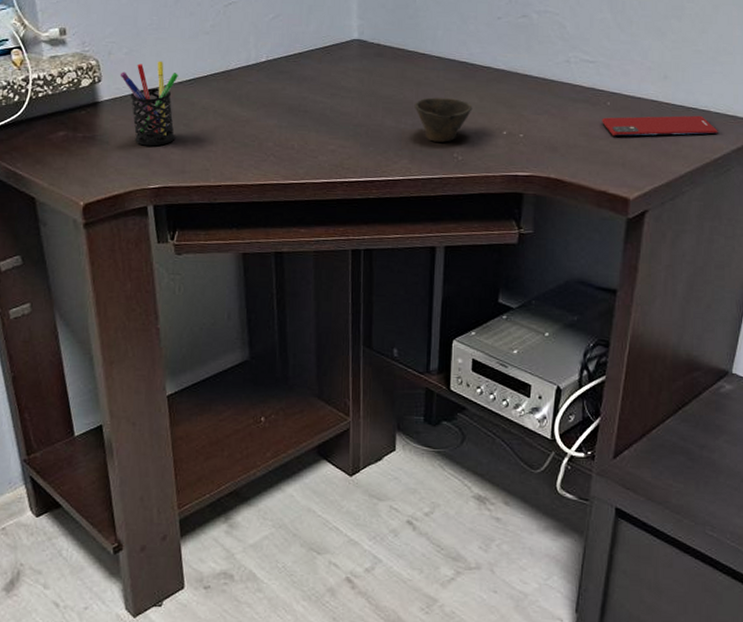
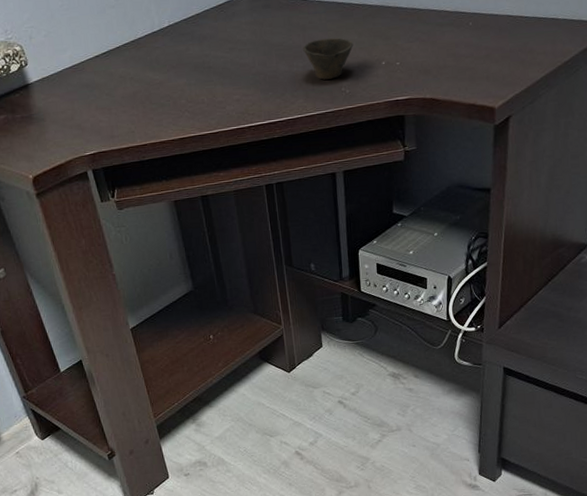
pen holder: present [120,61,178,146] -> none [43,38,101,118]
smartphone: present [602,115,718,137] -> none [466,24,567,53]

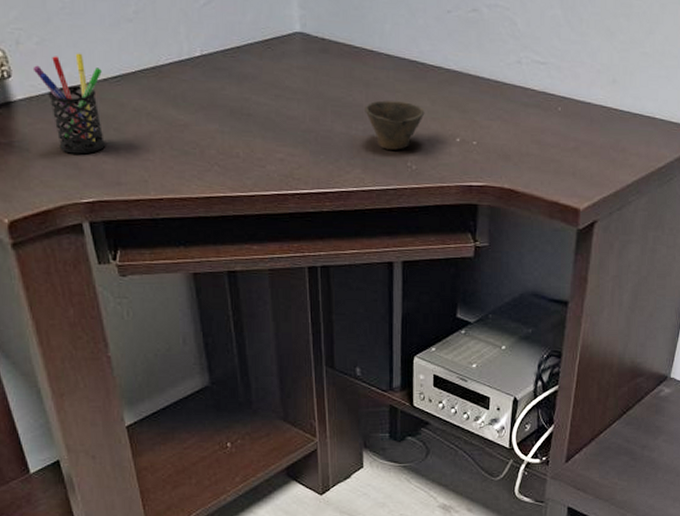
pen holder: none [43,38,101,118] -> present [32,53,106,155]

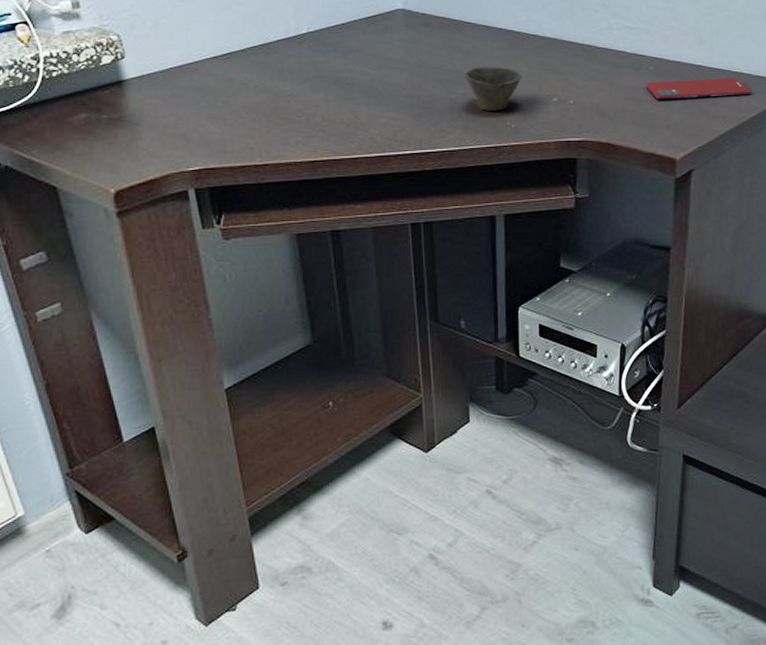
pen holder: present [32,53,106,155] -> none [146,34,214,126]
smartphone: none [553,122,663,144] -> present [646,77,752,100]

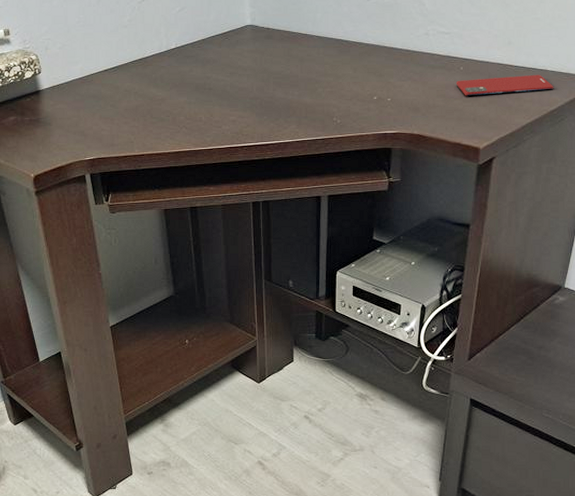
cup: present [464,67,522,111] -> none [300,71,348,109]

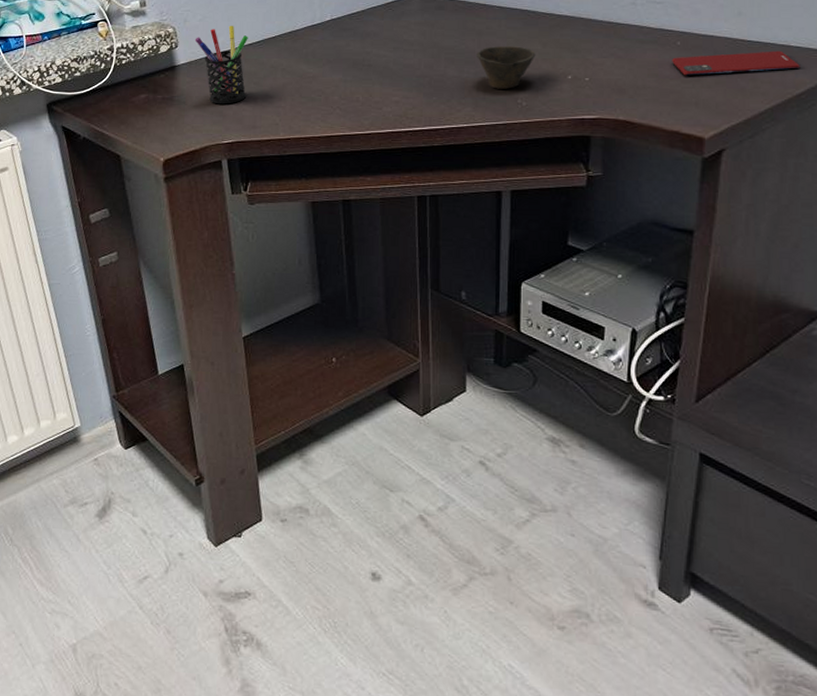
pen holder: none [56,53,105,125] -> present [194,25,248,104]
cup: none [300,71,348,109] -> present [477,46,536,89]

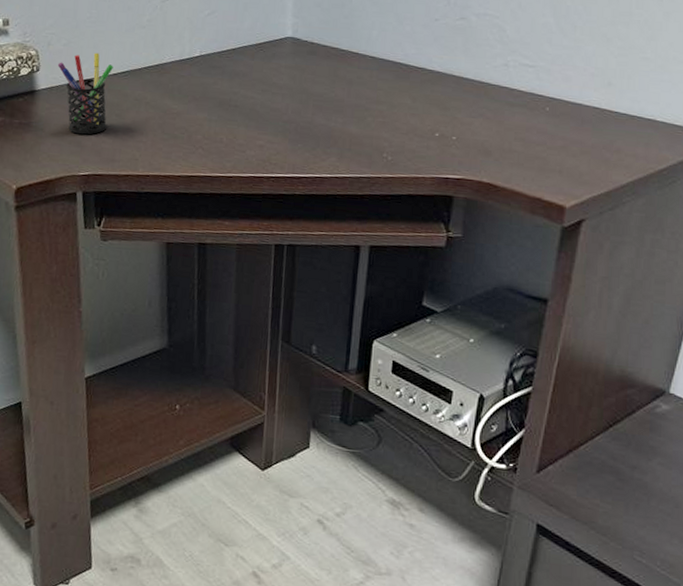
cup: present [477,46,536,89] -> none [345,97,405,142]
smartphone: present [672,50,800,76] -> none [539,123,664,145]

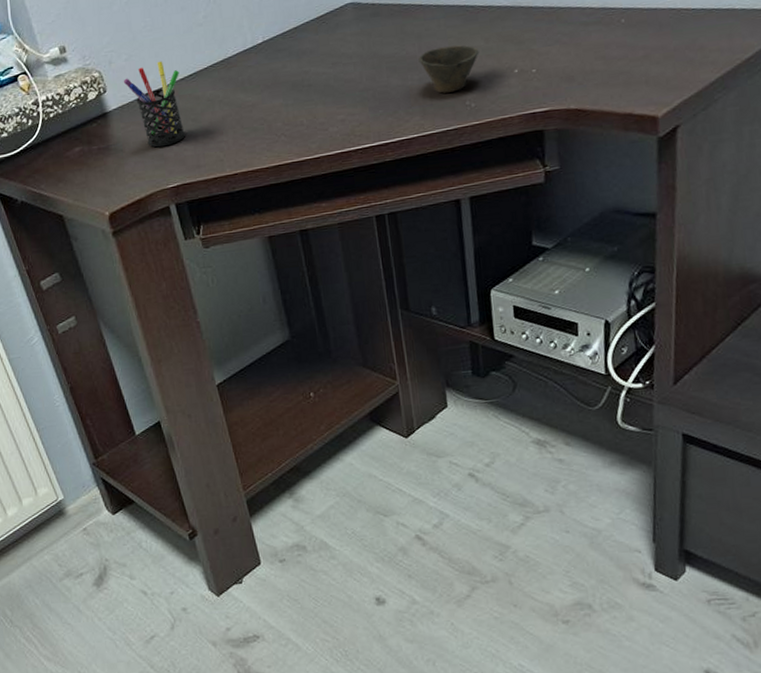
cup: none [345,97,405,142] -> present [418,45,479,93]

